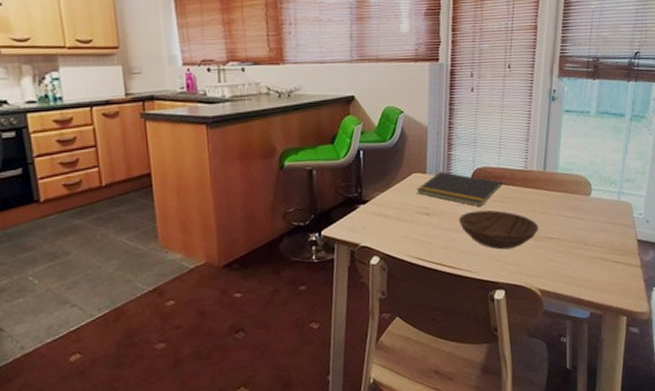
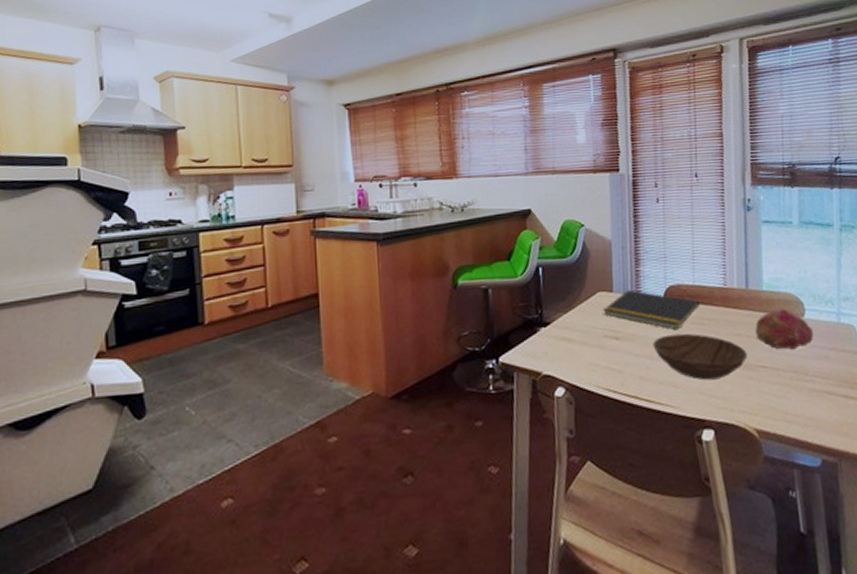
fruit: none [548,189,596,224] -> present [755,309,814,350]

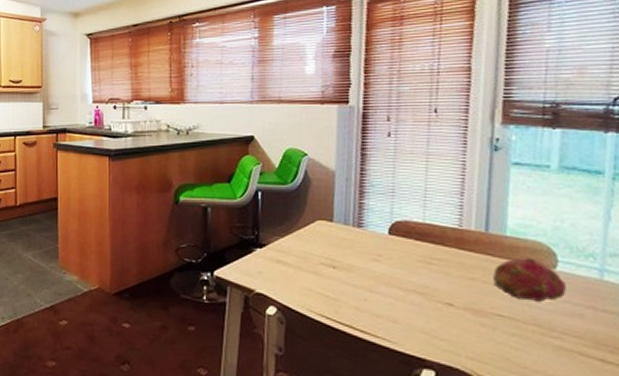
notepad: present [603,289,700,330] -> none [321,221,429,266]
bowl: present [652,333,748,381] -> none [372,269,482,321]

